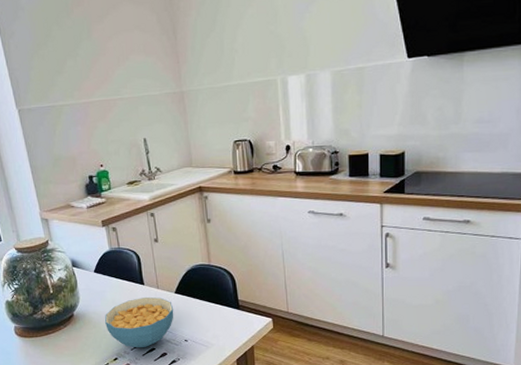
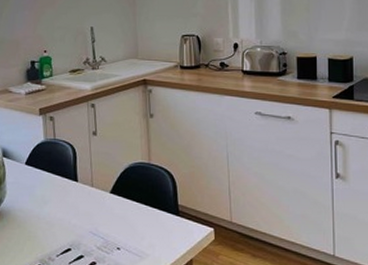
cereal bowl: present [105,297,174,348] -> none [31,196,108,255]

